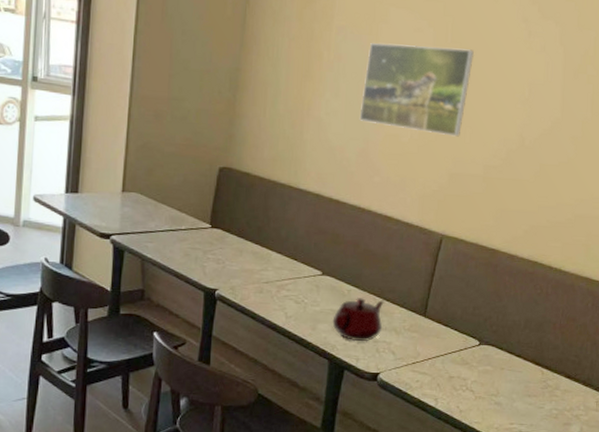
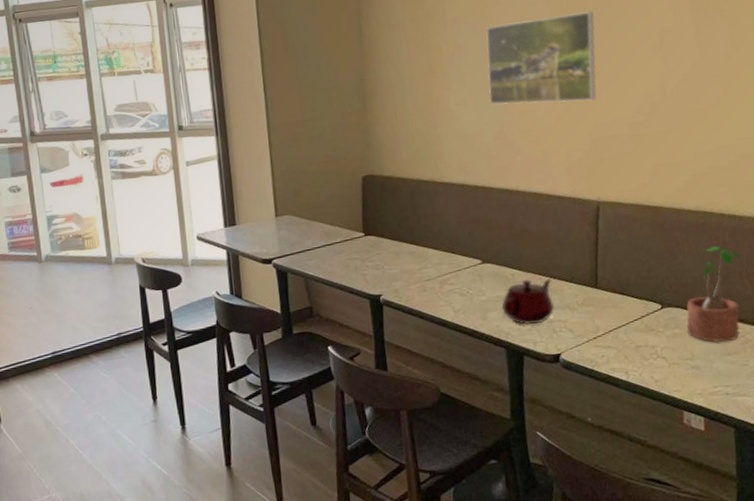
potted plant: none [497,295,559,385] -> present [687,245,743,343]

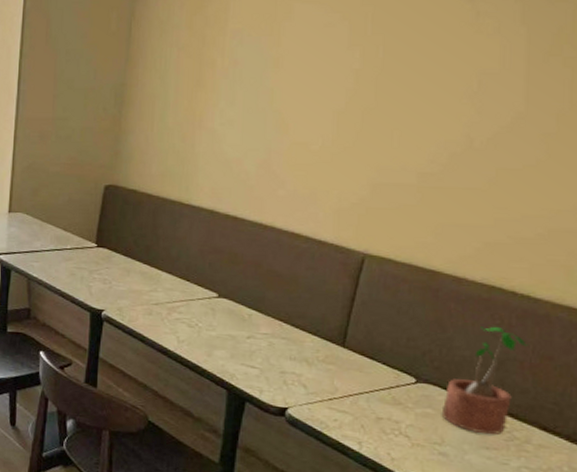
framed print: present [486,11,596,105] -> none [259,40,403,141]
teapot: present [501,278,554,325] -> none [231,323,292,373]

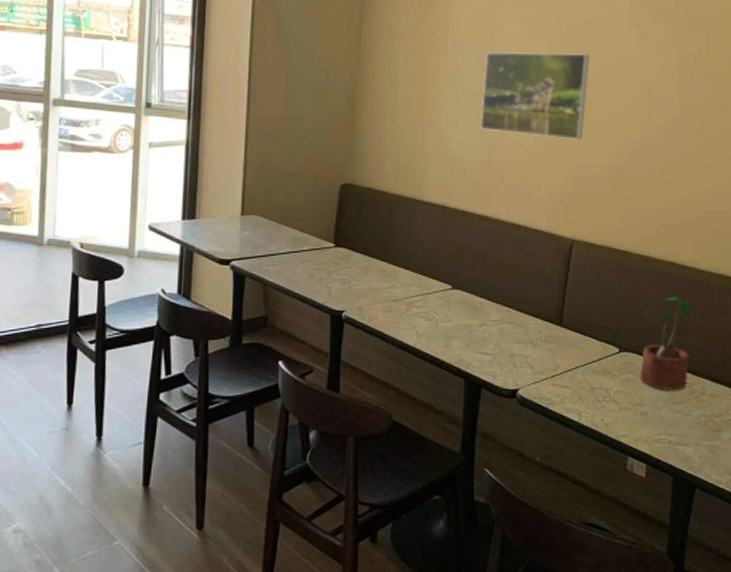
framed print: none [259,40,403,141] -> present [480,52,591,140]

